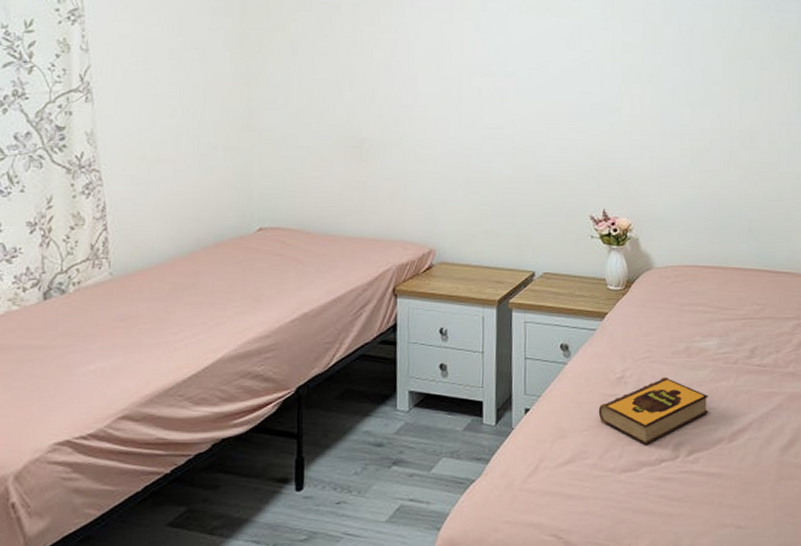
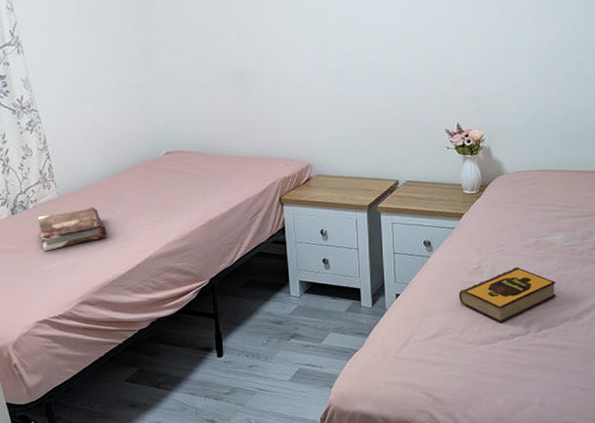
book: none [78,292,169,349] -> present [37,207,107,251]

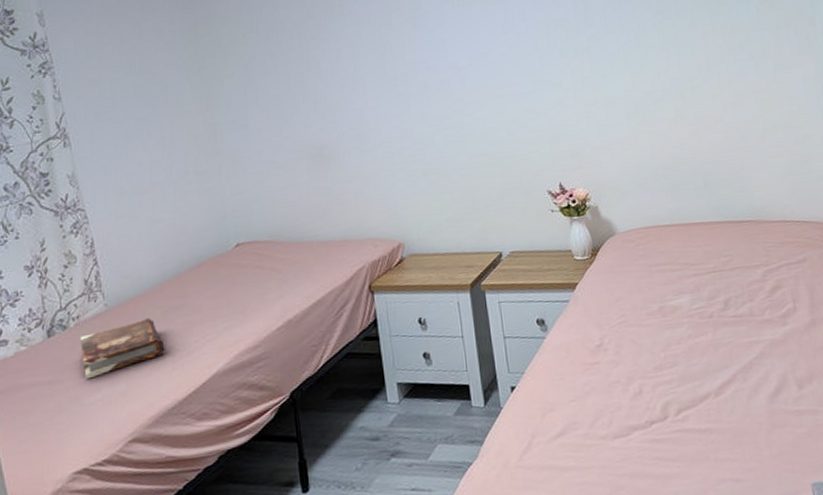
hardback book: present [458,267,556,323] -> none [582,339,691,409]

